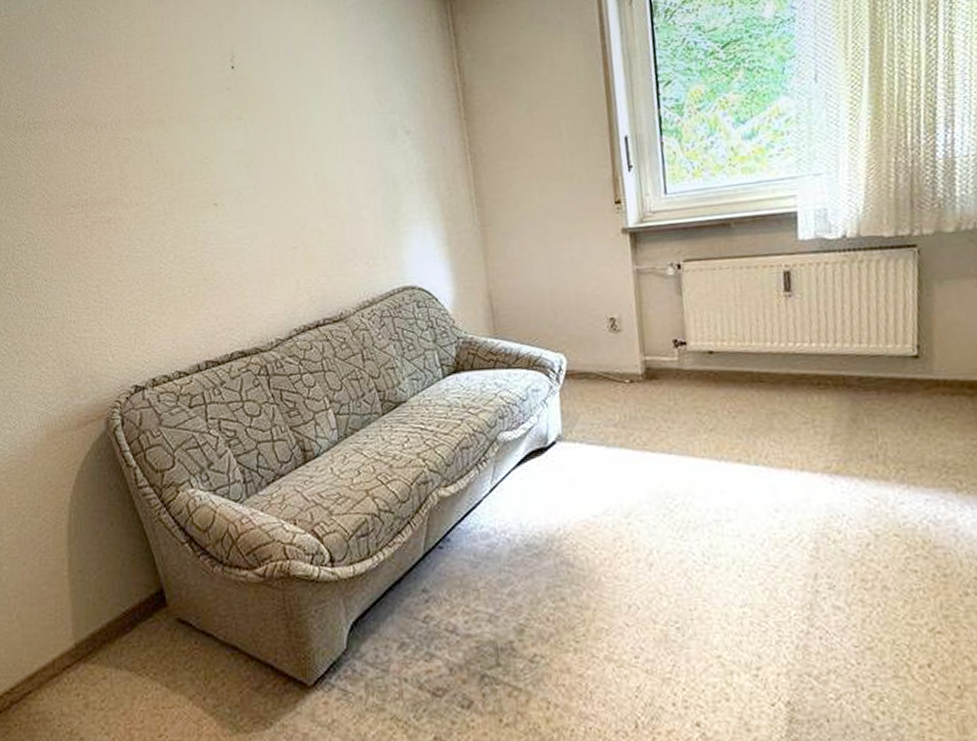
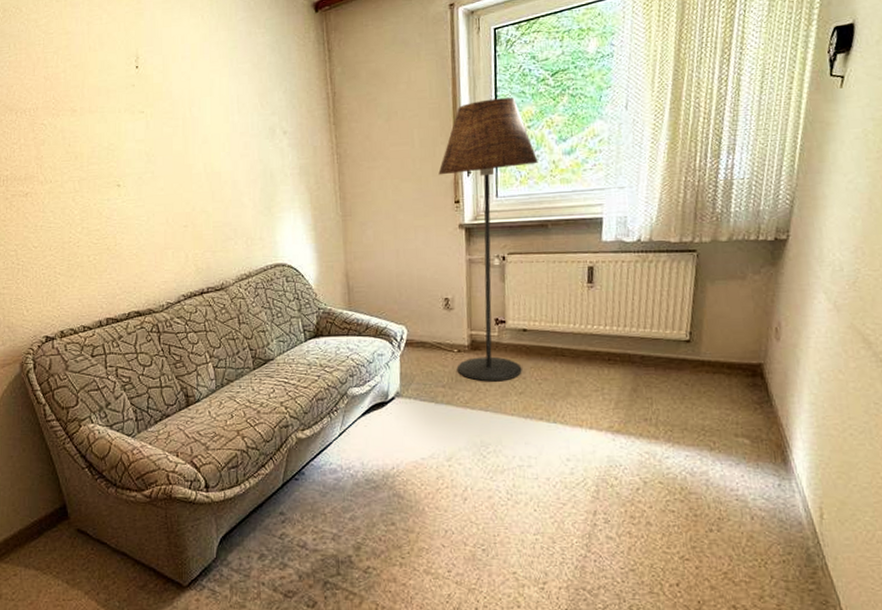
floor lamp: none [593,76,713,418] -> present [438,97,538,382]

